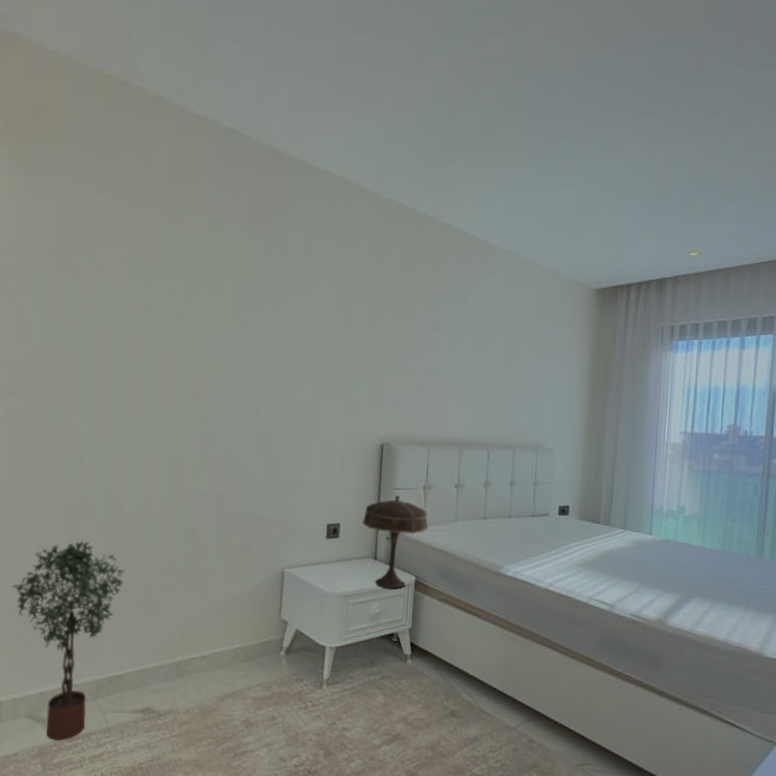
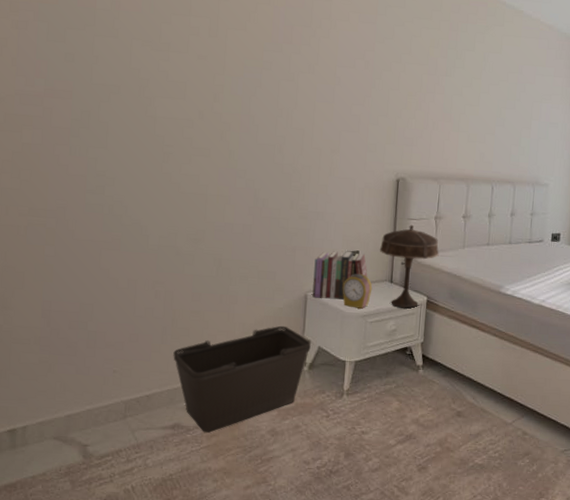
potted tree: present [12,541,125,741] -> none [34,270,151,460]
bicycle basket: none [145,604,288,720] -> present [173,325,311,433]
books: none [289,523,350,577] -> present [312,251,368,300]
alarm clock: none [321,549,355,588] -> present [342,274,373,309]

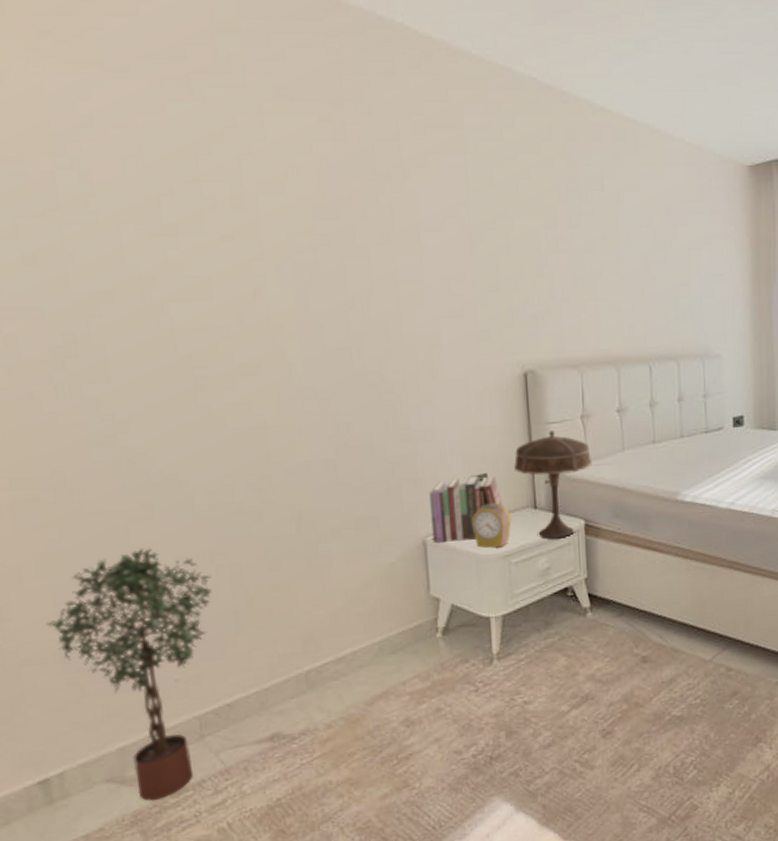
potted tree: none [34,270,151,460] -> present [46,548,211,801]
bicycle basket: present [173,325,311,433] -> none [255,585,441,738]

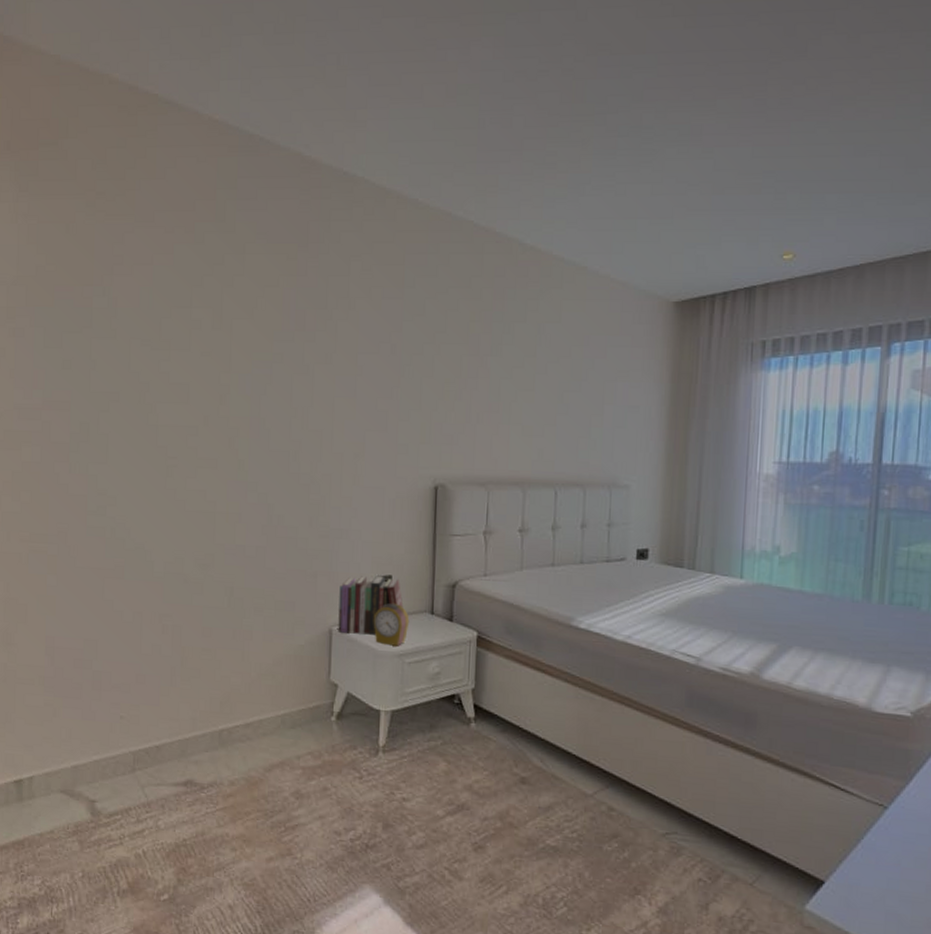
potted tree: present [46,548,211,801] -> none [38,602,158,817]
table lamp: present [513,429,593,539] -> none [416,541,491,647]

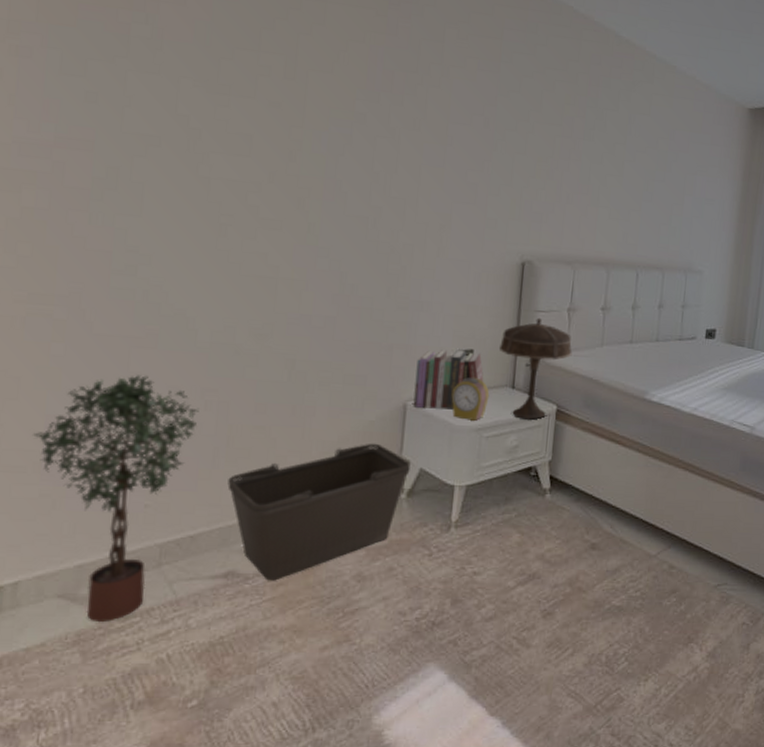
potted tree: none [38,602,158,817] -> present [33,375,199,623]
bicycle basket: none [183,666,338,792] -> present [227,443,411,581]
table lamp: none [416,541,491,647] -> present [498,317,572,420]

